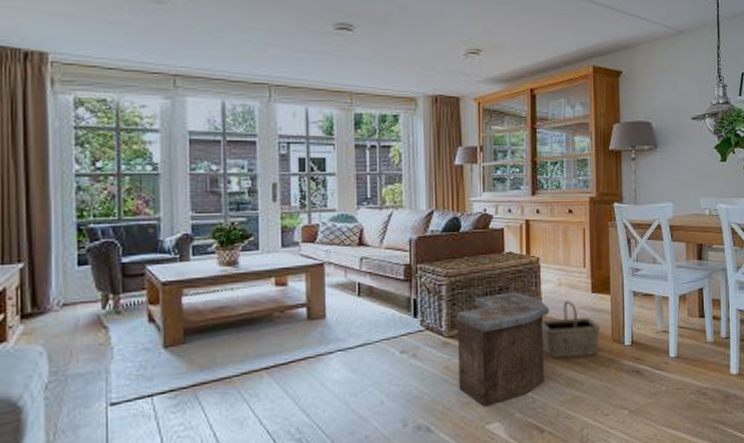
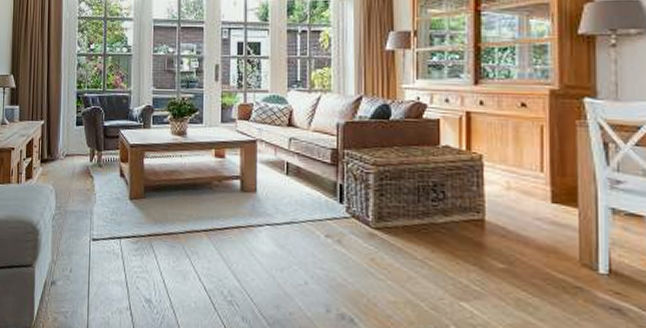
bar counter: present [456,292,549,407] -> none [384,189,494,311]
basket: present [542,300,601,359] -> none [485,208,564,279]

